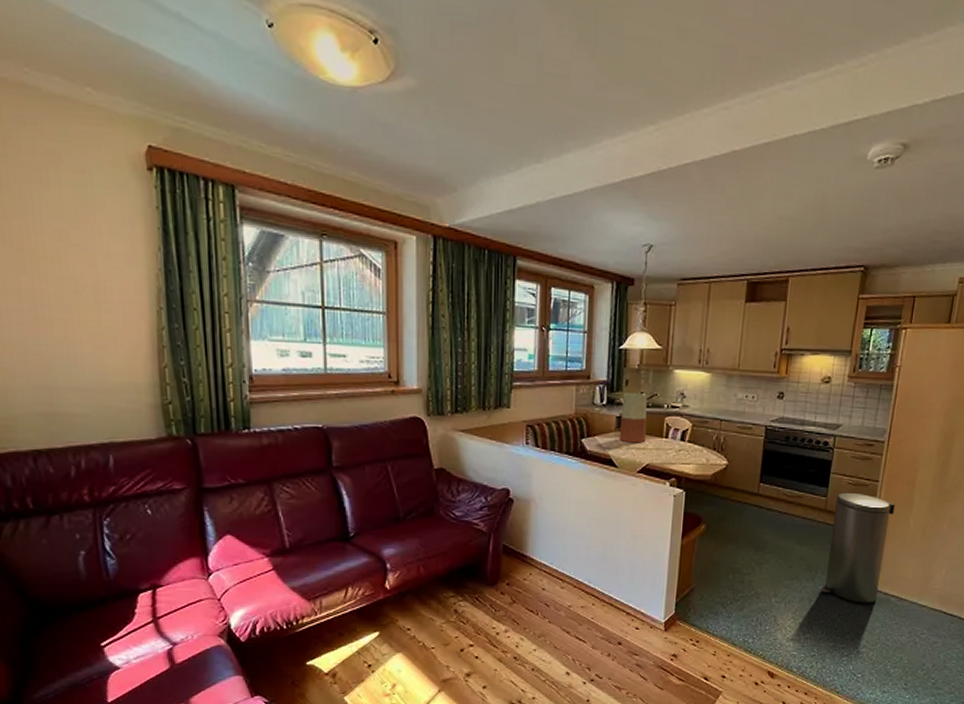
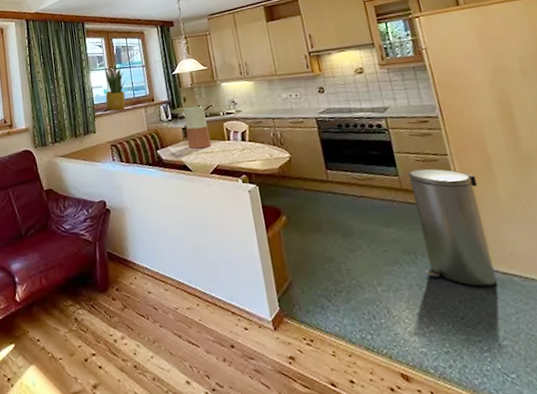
planter: none [529,325,560,386] -> present [104,66,127,112]

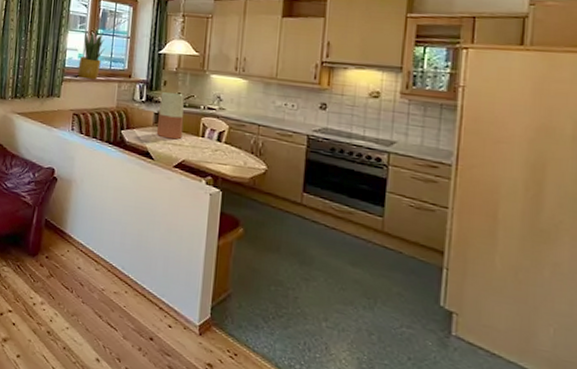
pedal bin: present [408,169,497,288] -> none [381,215,473,354]

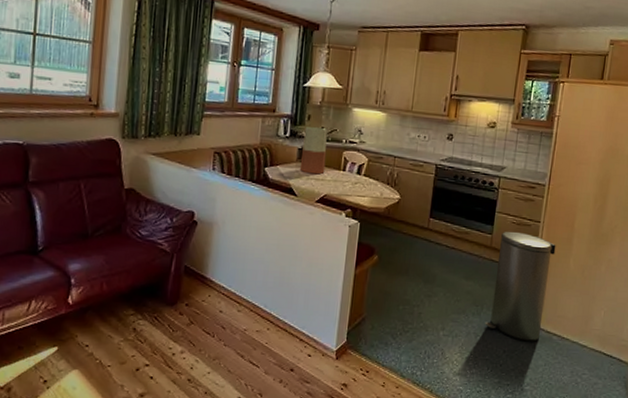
planter: present [77,30,106,81] -> none [219,60,250,116]
pedal bin: none [381,215,473,354] -> present [485,231,556,342]

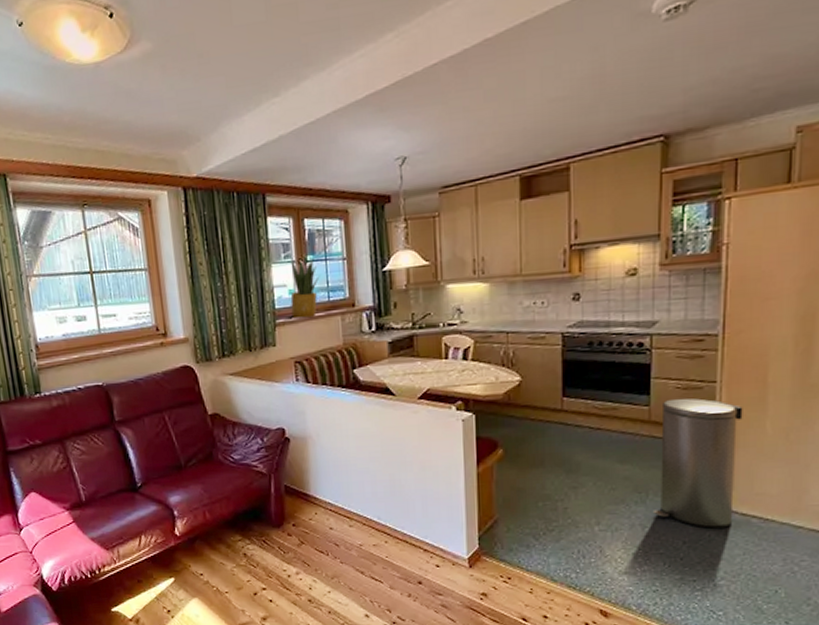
planter: none [219,60,250,116] -> present [290,257,320,319]
vase: present [299,127,328,175] -> none [392,314,424,369]

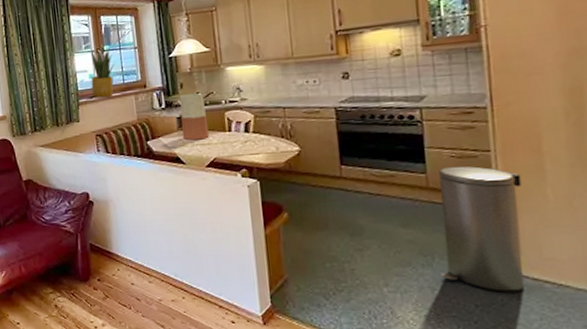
vase: none [392,314,424,369] -> present [179,93,209,141]

